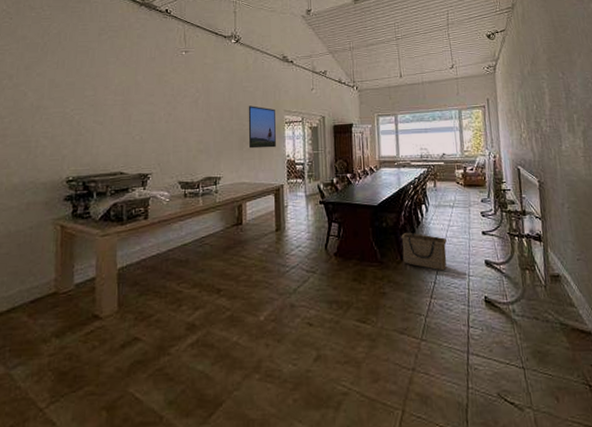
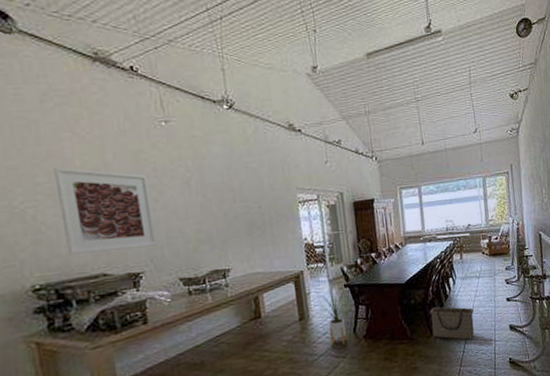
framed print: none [97,84,166,154] -> present [53,167,157,255]
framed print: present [248,106,276,149] -> none [253,184,291,234]
house plant: none [295,204,323,260] -> present [318,289,349,346]

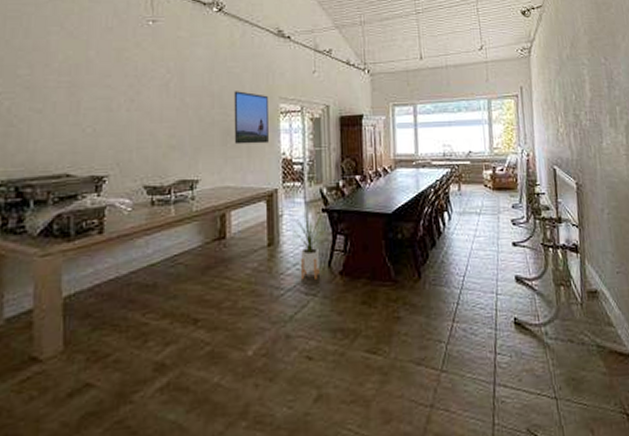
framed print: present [53,167,157,255] -> none [35,61,127,151]
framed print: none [253,184,291,234] -> present [233,91,269,145]
basket: present [430,306,475,340] -> none [419,244,472,290]

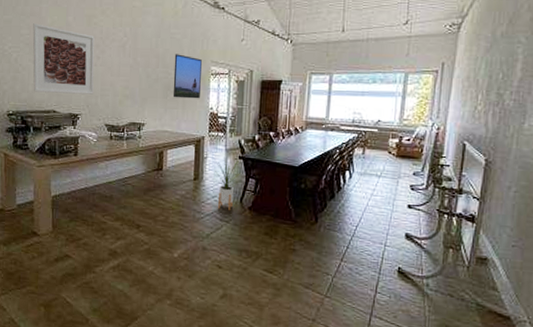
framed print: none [35,61,127,151] -> present [32,23,95,95]

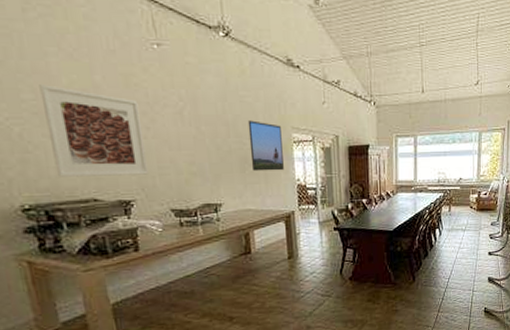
house plant: present [212,158,241,211] -> none [308,231,337,285]

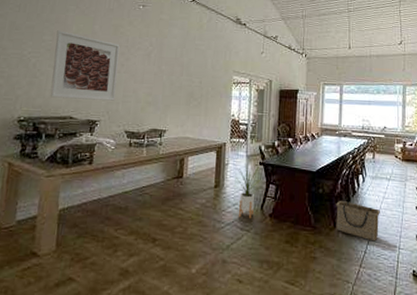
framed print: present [247,120,284,172] -> none [196,63,224,106]
house plant: none [308,231,337,285] -> present [233,164,261,219]
basket: none [414,255,456,289] -> present [336,200,380,242]

